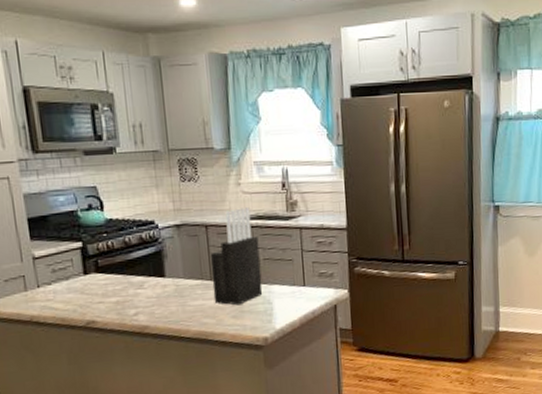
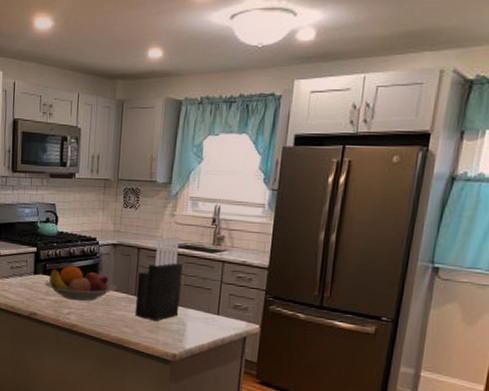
fruit bowl: none [99,257,188,298] -> present [44,266,116,301]

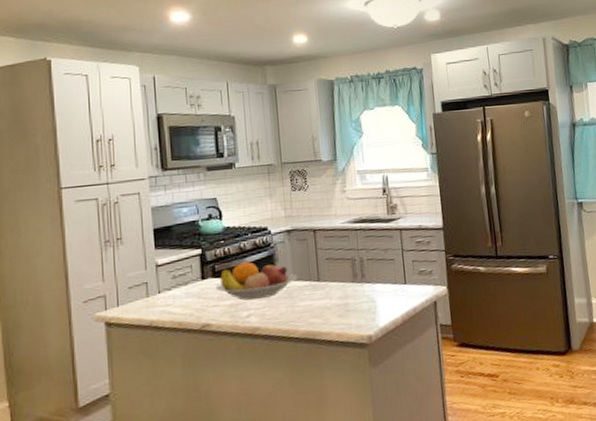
knife block: present [134,236,183,322] -> none [317,212,367,305]

